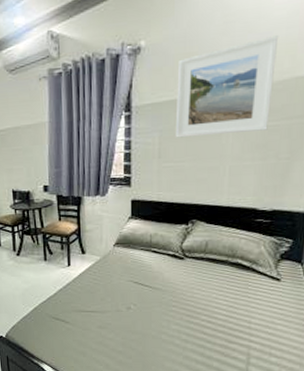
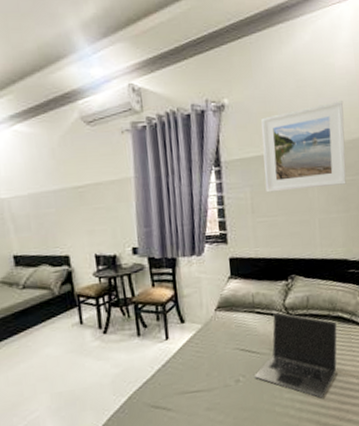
laptop: none [144,254,236,334] -> present [253,313,338,398]

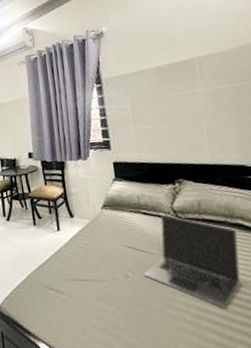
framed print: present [261,101,347,193] -> none [138,11,237,103]

